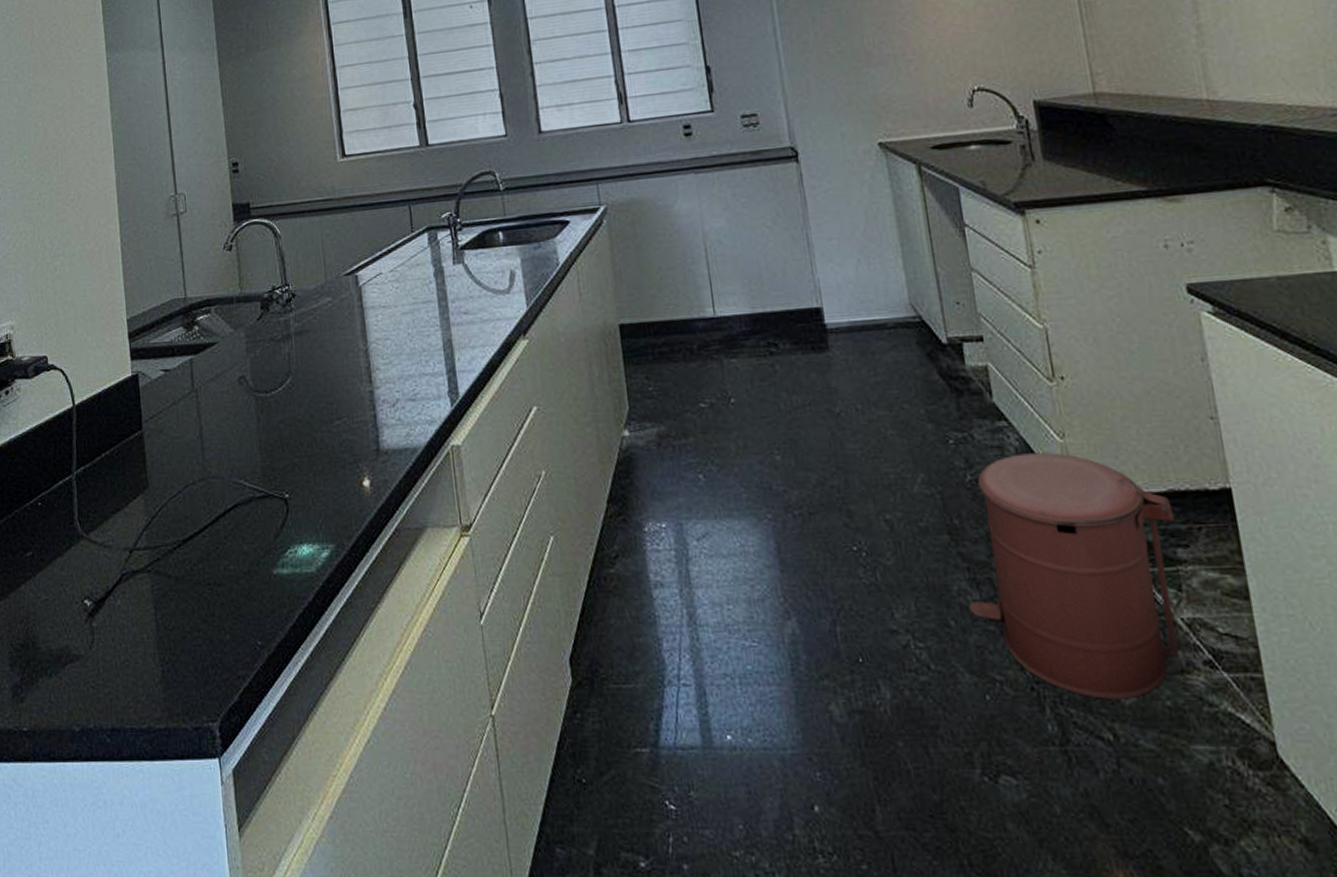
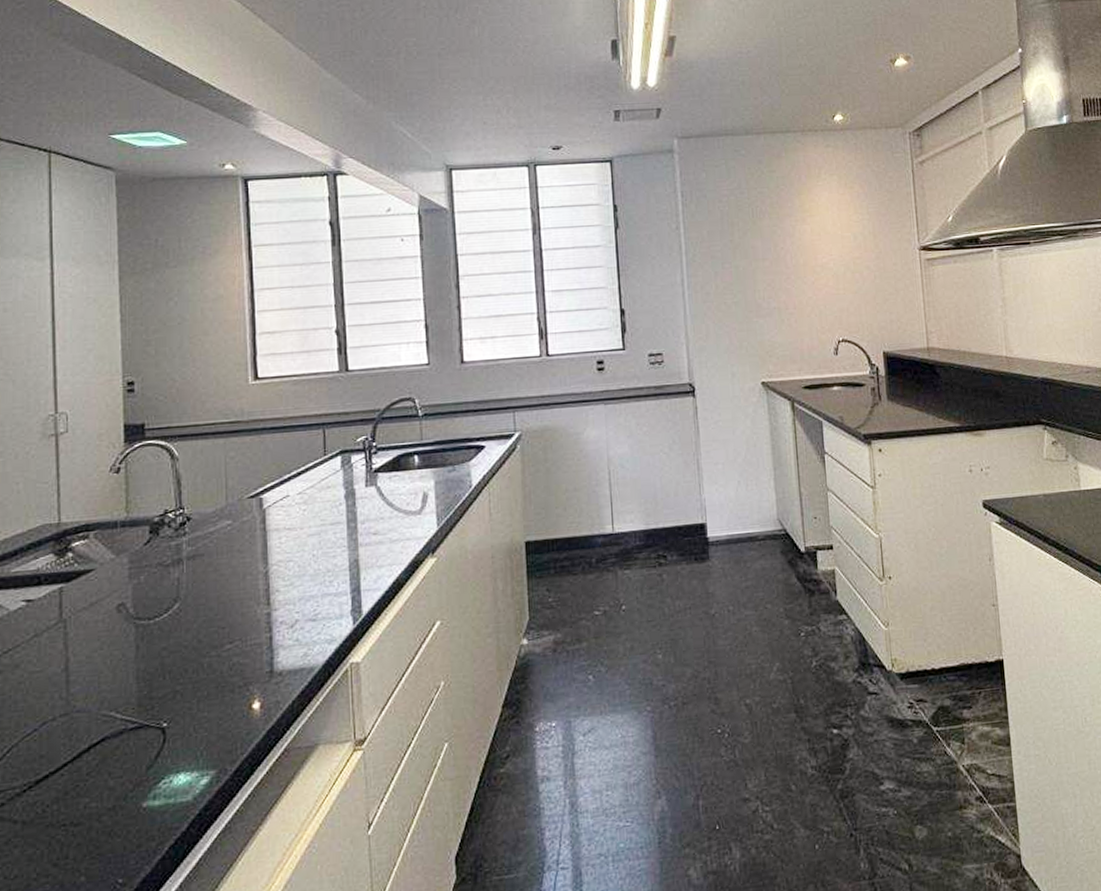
trash can: present [969,452,1179,699] -> none [807,639,963,838]

